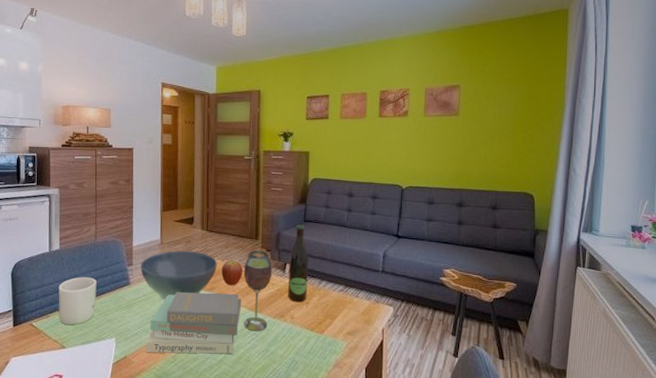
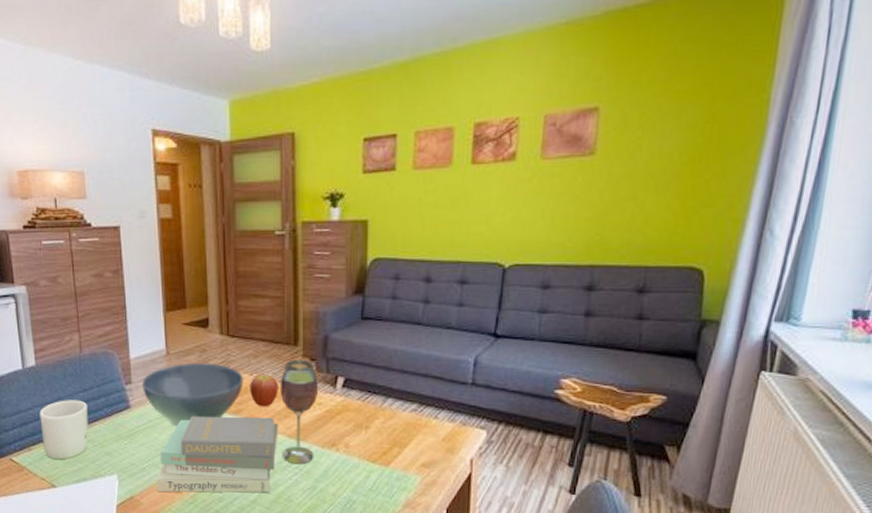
bottle: present [288,224,308,303] -> none [340,324,368,427]

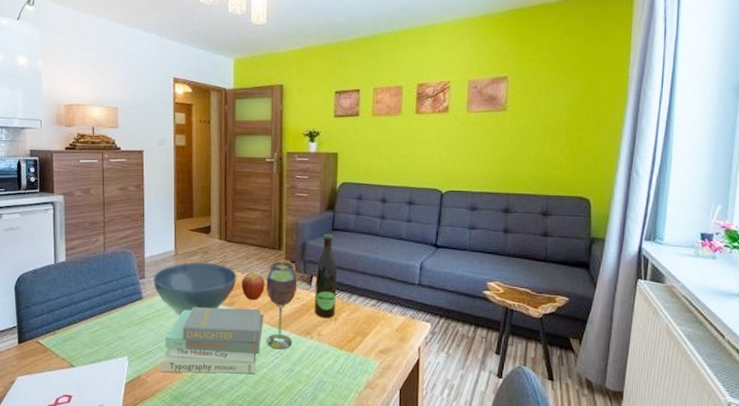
mug: present [39,400,89,459] -> none [65,291,106,342]
bottle: none [340,324,368,427] -> present [314,233,337,319]

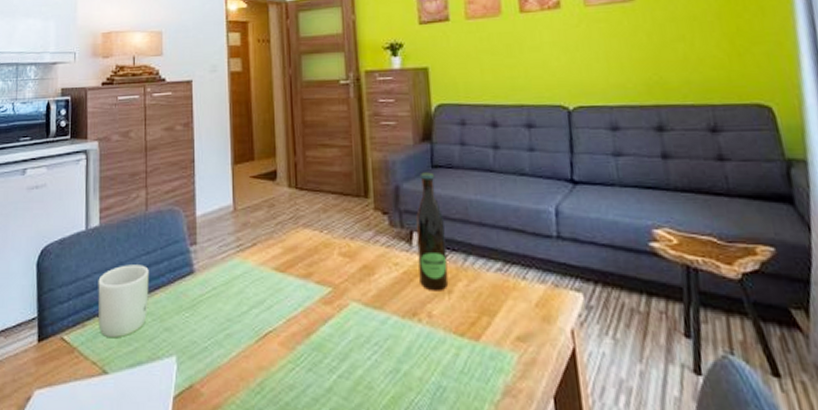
mug: none [65,291,106,342] -> present [97,265,149,337]
bowl: present [154,262,237,315] -> none [208,219,314,293]
books: present [161,307,264,374] -> none [219,281,354,379]
fruit: present [241,273,265,301] -> none [320,231,351,269]
wineglass: present [266,261,298,350] -> none [352,213,395,340]

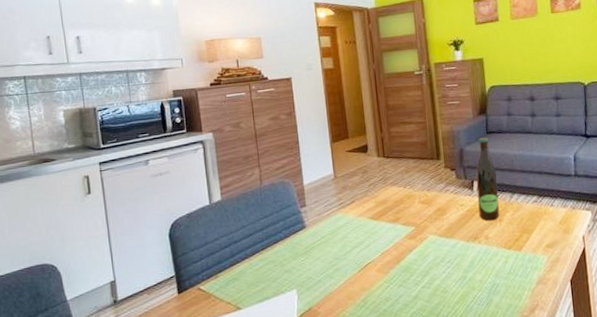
mug: present [97,265,149,337] -> none [225,226,270,283]

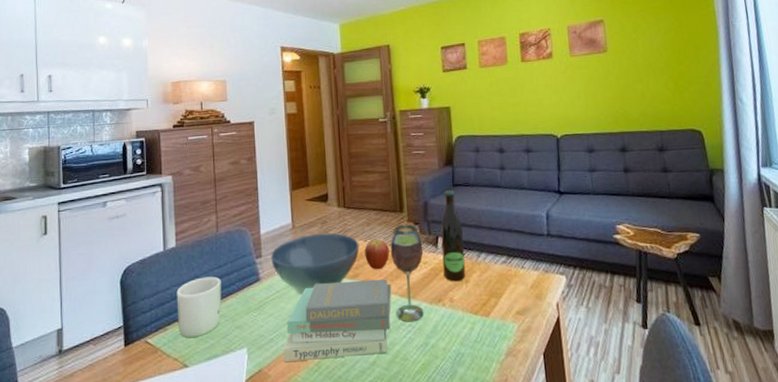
mug: none [225,226,270,283] -> present [176,276,222,337]
bowl: none [315,181,400,239] -> present [271,233,360,294]
books: none [331,221,432,301] -> present [283,278,392,363]
fruit: none [404,185,428,214] -> present [364,239,390,270]
wineglass: none [428,170,462,259] -> present [390,224,424,322]

